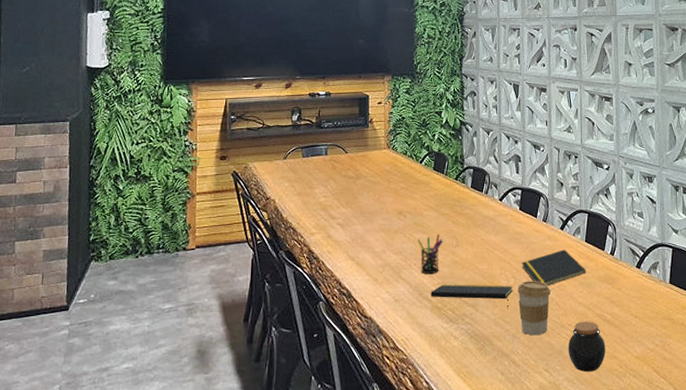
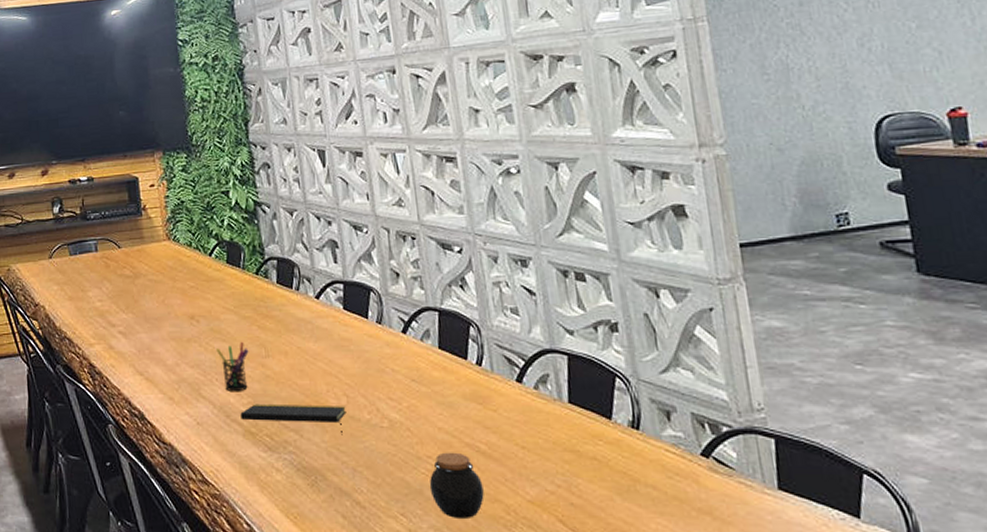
coffee cup: present [517,281,551,336] -> none [352,400,399,470]
notepad: present [521,249,586,286] -> none [353,359,445,407]

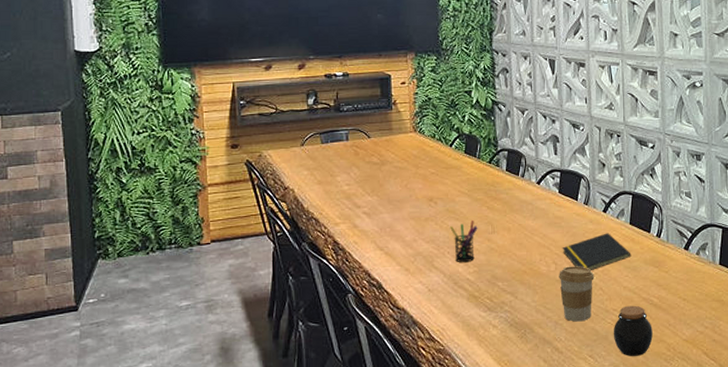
notepad: present [240,404,347,435] -> none [467,271,554,296]
coffee cup: none [352,400,399,470] -> present [559,266,594,322]
notepad: none [353,359,445,407] -> present [562,233,631,271]

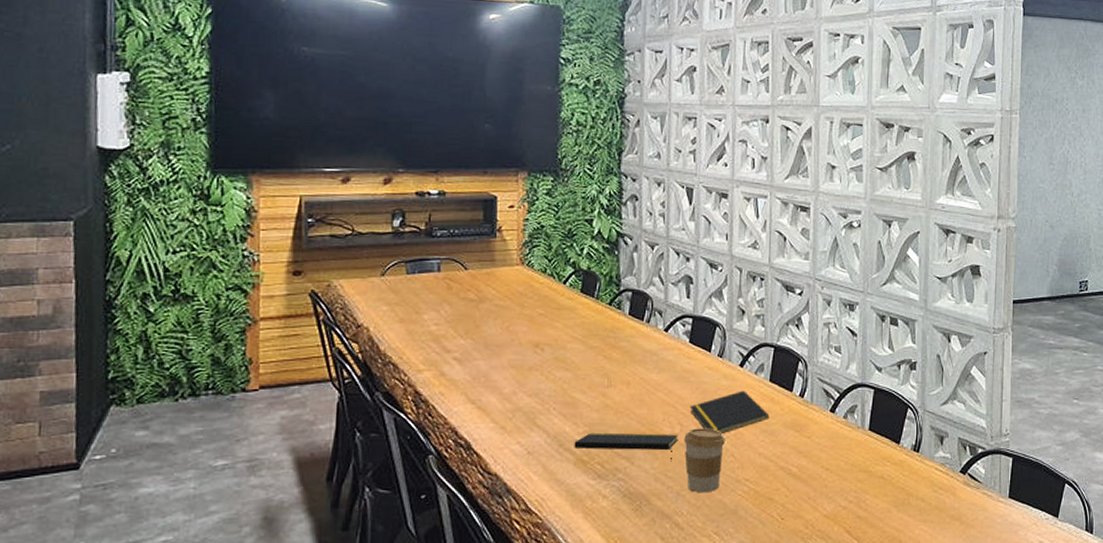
pen holder: present [450,219,478,262] -> none [558,370,591,420]
notepad: none [467,271,554,296] -> present [574,432,679,462]
jar: present [613,305,653,356] -> none [743,475,789,534]

